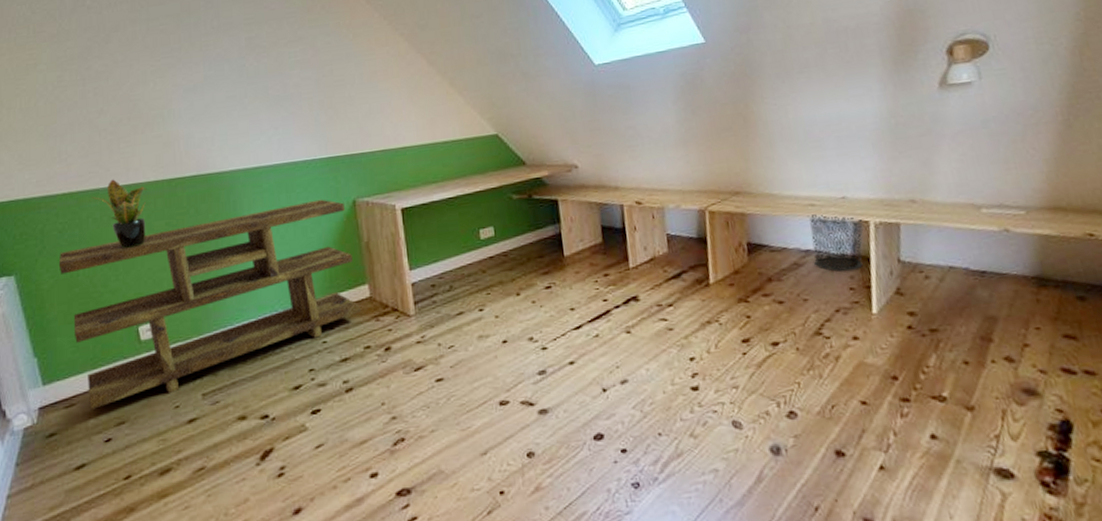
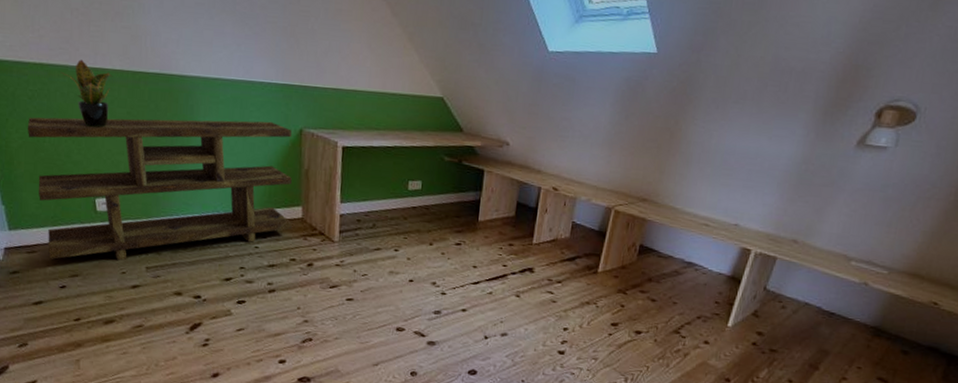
waste bin: present [807,214,864,273] -> none [692,233,746,288]

